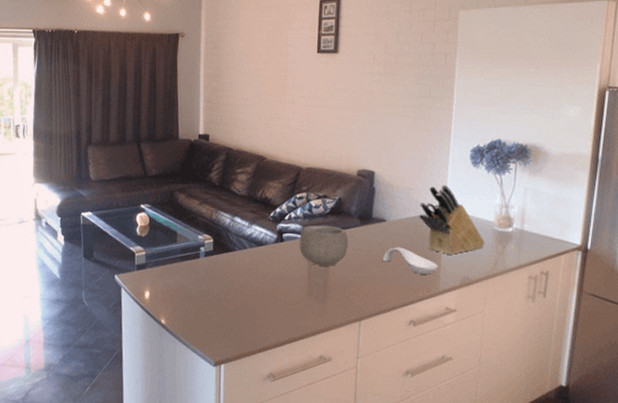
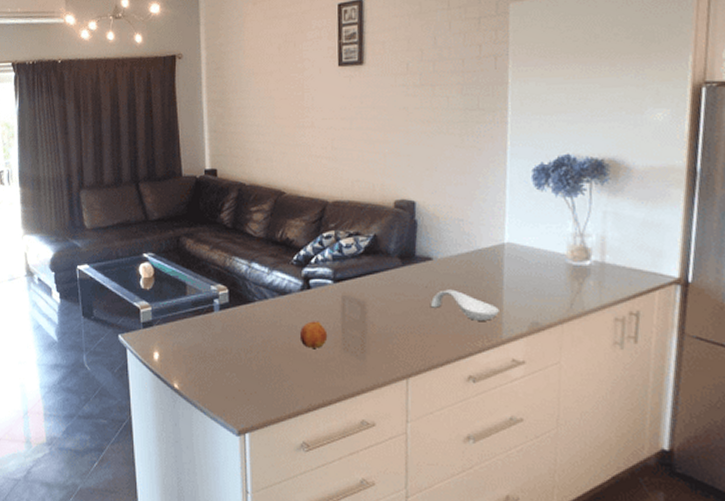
fruit: none [271,269,296,293] -> present [299,321,328,348]
bowl: present [299,225,349,266] -> none [329,267,389,315]
knife block: present [419,184,485,254] -> none [472,212,557,296]

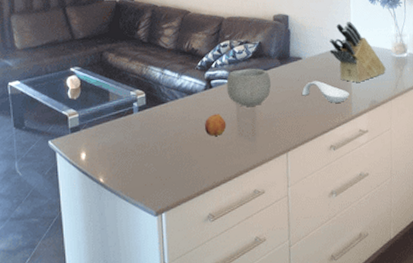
bowl: none [329,267,389,315] -> present [226,68,272,107]
knife block: none [472,212,557,296] -> present [329,21,386,82]

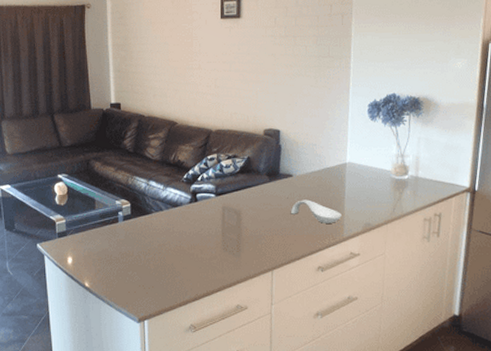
fruit: present [204,113,227,136] -> none [188,227,211,249]
bowl: present [226,68,272,107] -> none [212,183,259,222]
knife block: present [329,21,386,82] -> none [322,138,384,203]

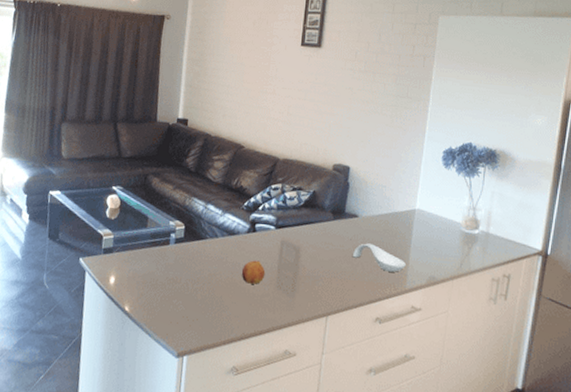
fruit: none [188,227,211,249] -> present [241,260,266,284]

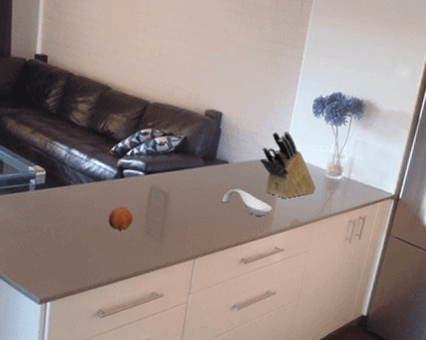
knife block: none [390,183,452,253] -> present [260,131,316,198]

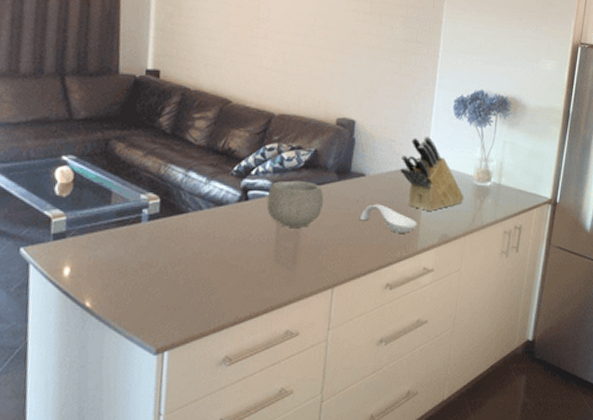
fruit: present [108,206,134,230] -> none [232,233,261,260]
bowl: none [139,163,191,205] -> present [266,180,324,227]

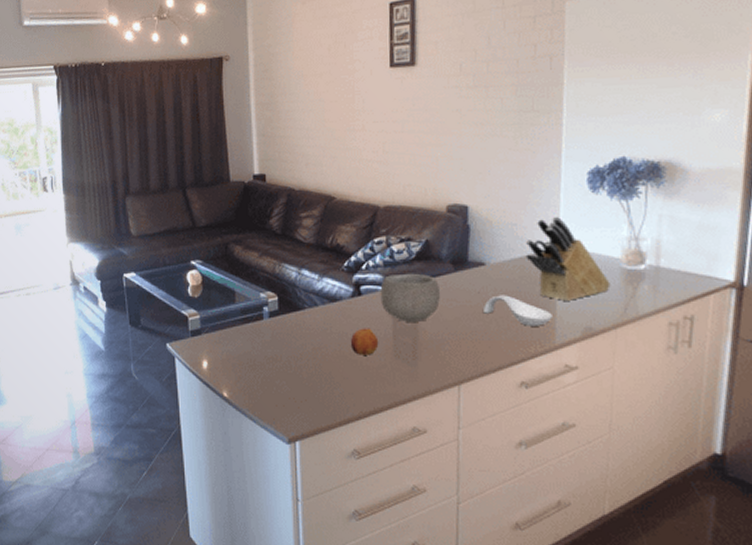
fruit: none [232,233,261,260] -> present [350,328,379,355]

